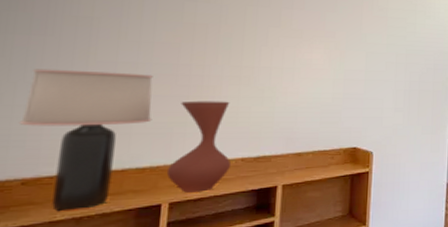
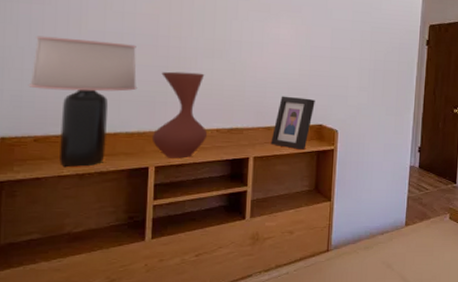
picture frame: none [301,120,349,174] -> present [270,96,315,149]

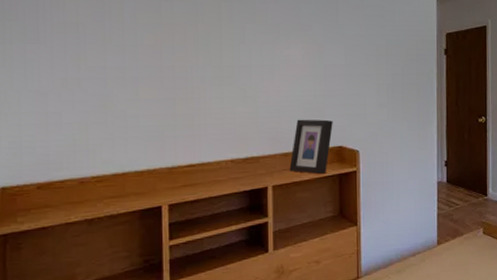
table lamp: present [28,36,138,167] -> none [27,76,144,213]
decorative vase: present [151,71,207,159] -> none [163,102,221,195]

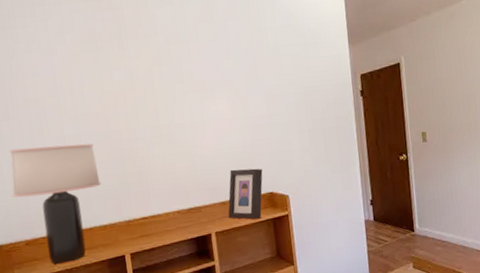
table lamp: none [27,76,144,213] -> present [9,143,102,264]

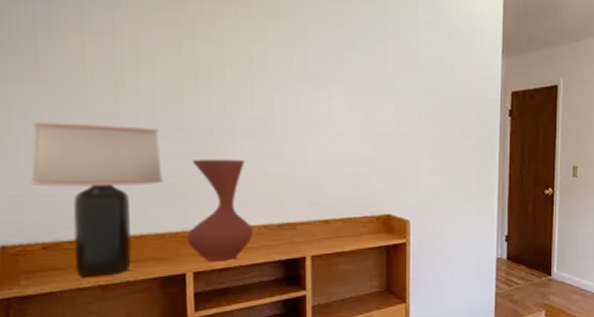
decorative vase: none [119,160,170,244] -> present [186,159,253,262]
picture frame: present [228,168,263,220] -> none [330,182,380,244]

